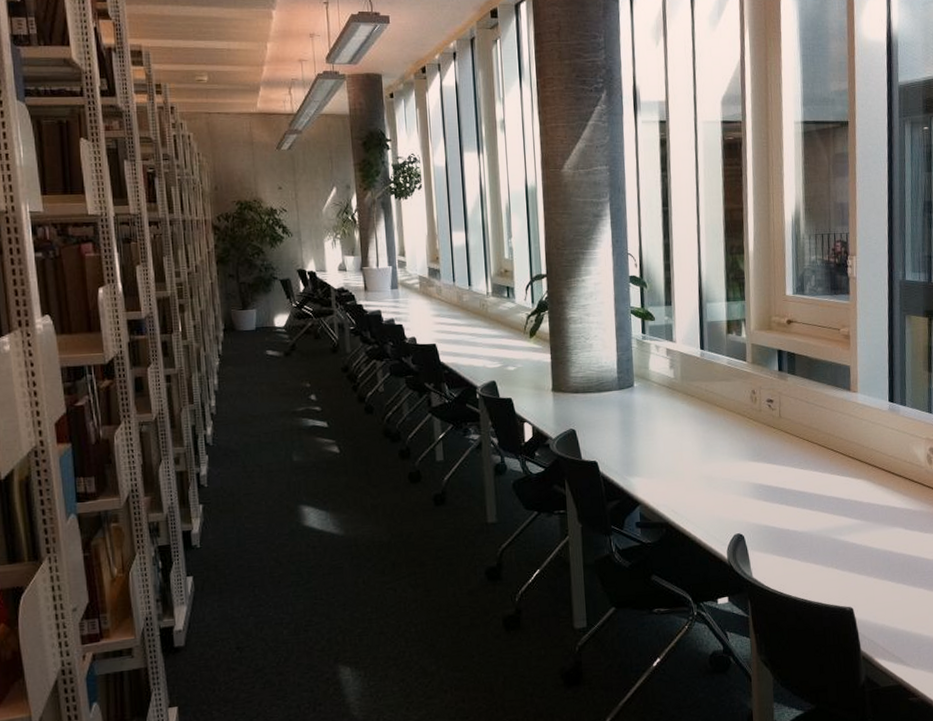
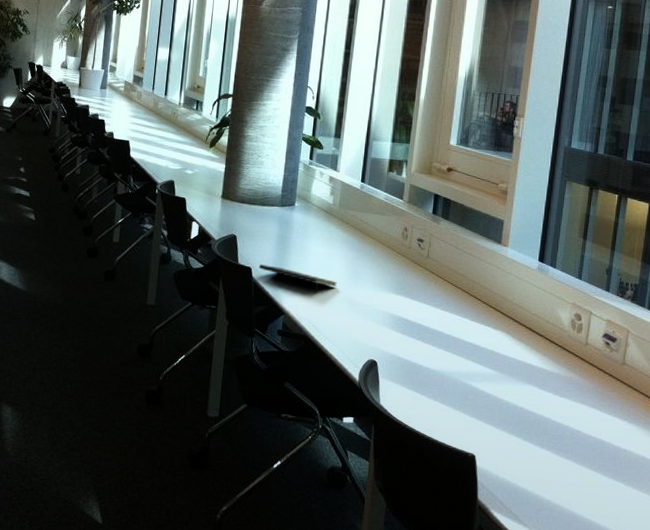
notepad: none [605,455,692,476] -> present [258,264,338,294]

